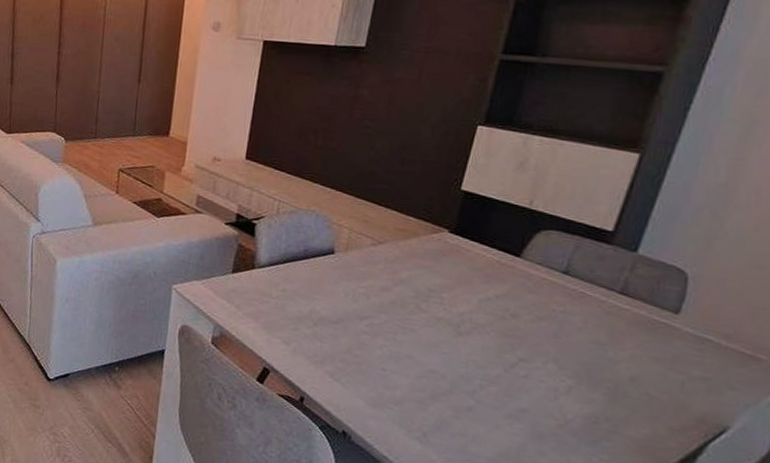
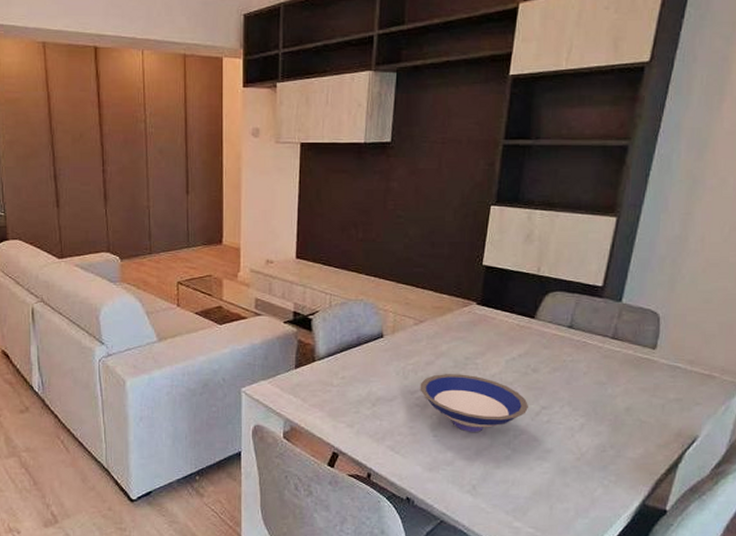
bowl: none [370,302,502,374] -> present [420,374,528,432]

